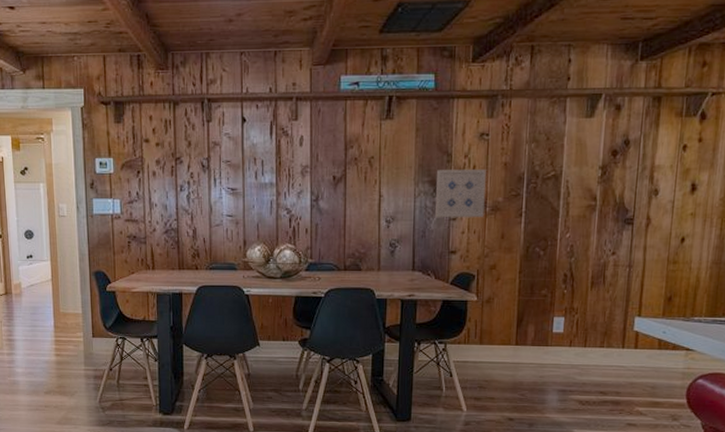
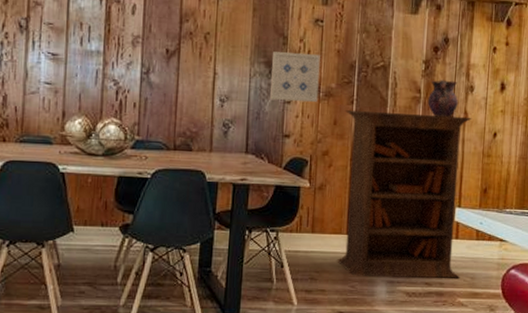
bookcase: none [505,222,656,388] -> present [336,110,472,278]
vase: none [603,185,641,224] -> present [427,80,459,117]

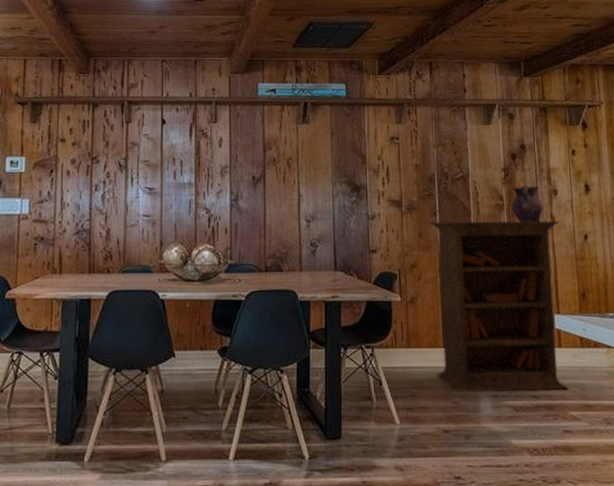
wall art: present [270,52,320,103] -> none [353,170,401,217]

